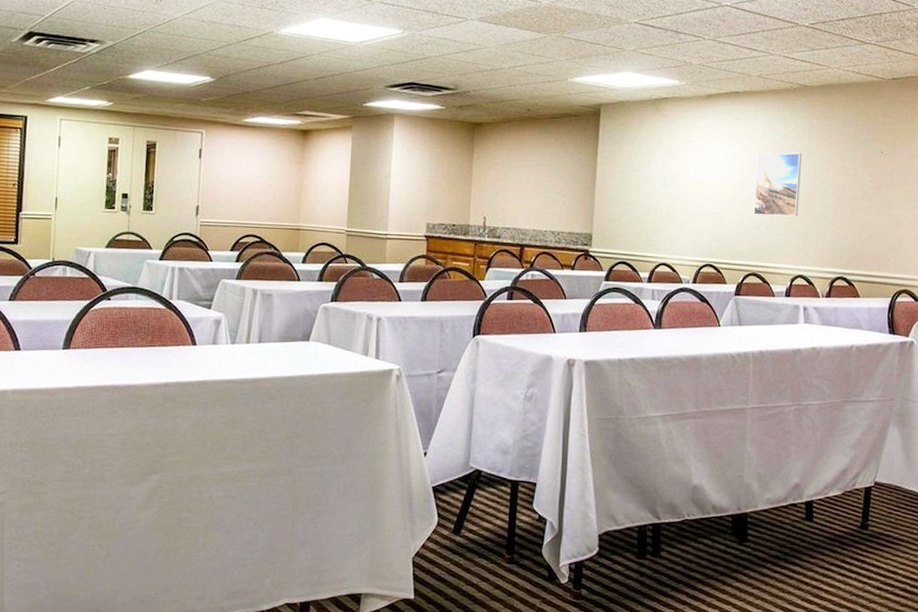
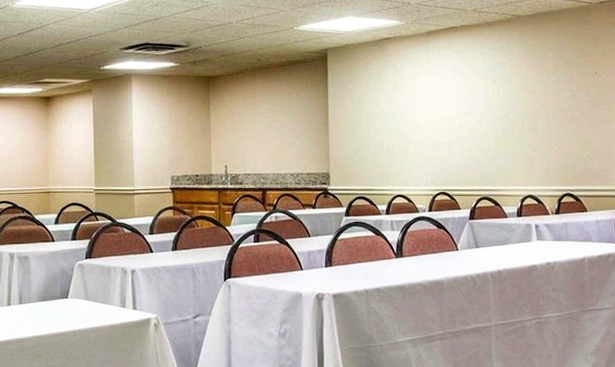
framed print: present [753,152,802,217] -> none [479,79,523,142]

